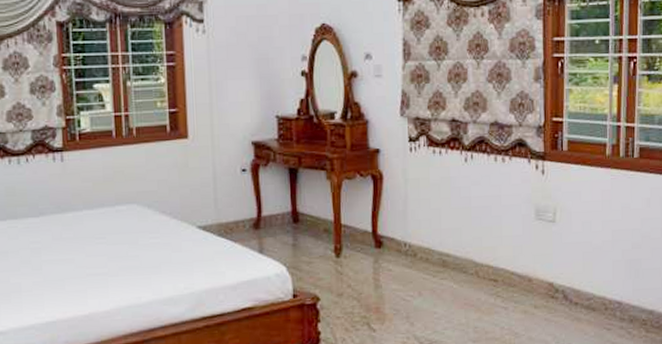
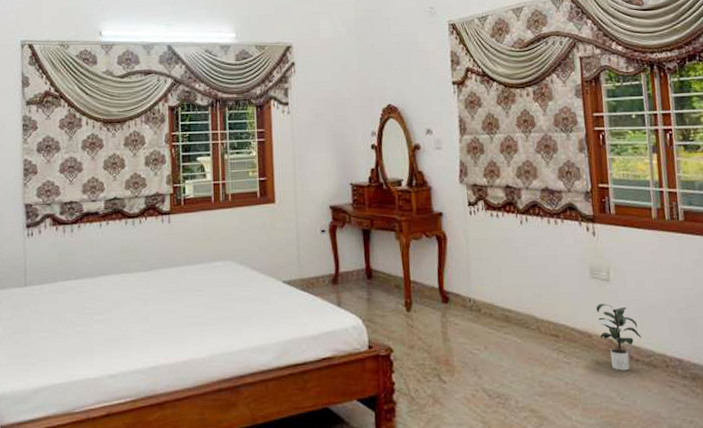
potted plant: none [539,246,583,315] -> present [596,303,642,371]

